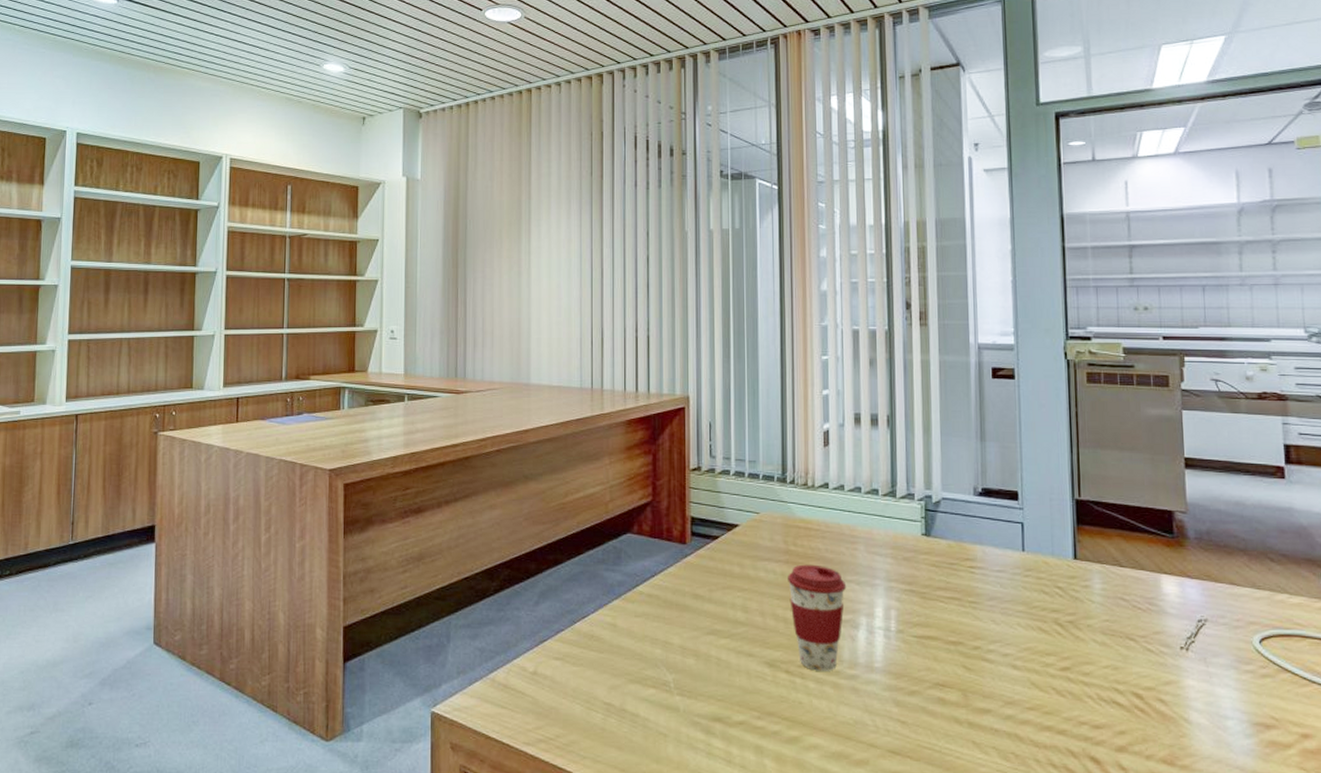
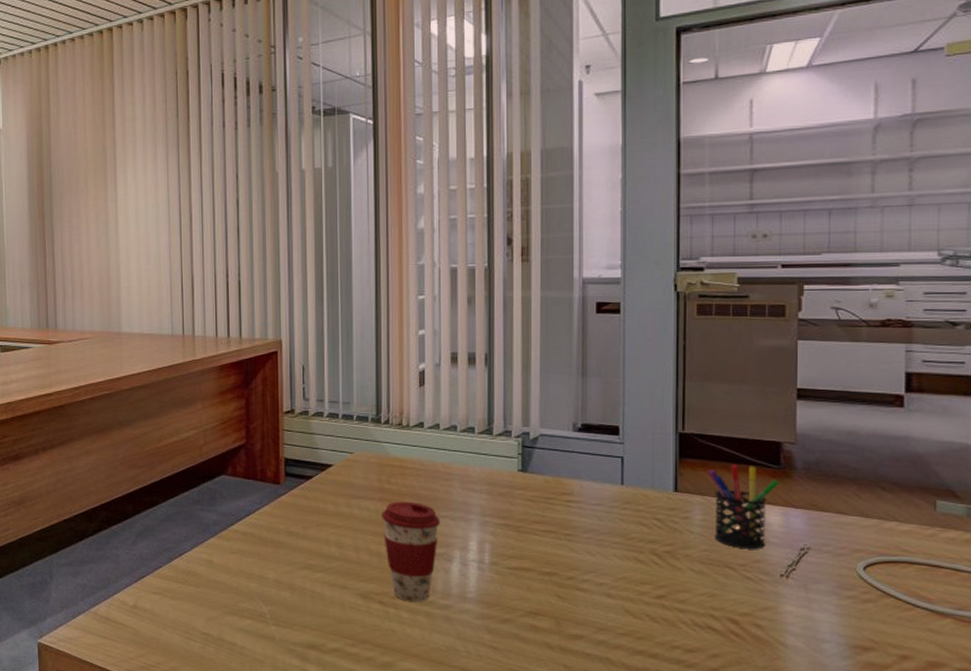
pen holder: none [1104,533,1174,620] -> present [707,465,780,549]

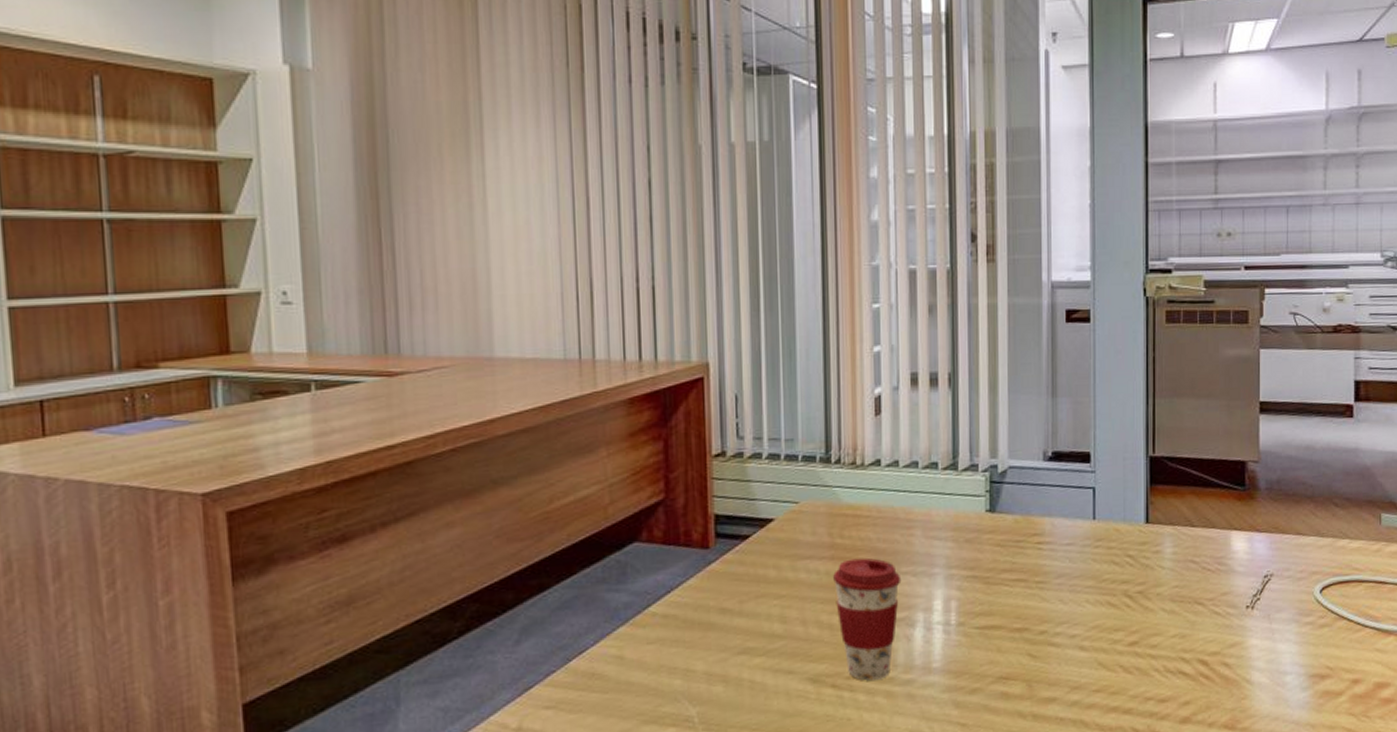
pen holder: present [707,465,780,549] -> none [1177,488,1245,581]

